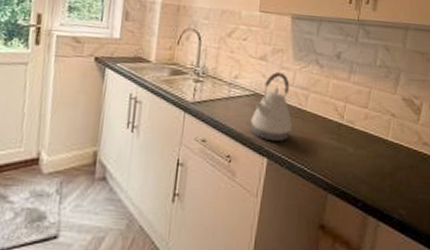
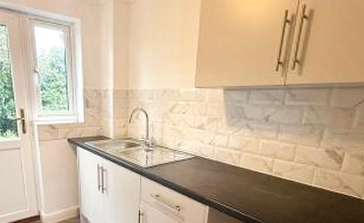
kettle: present [250,72,293,142] -> none [193,138,229,193]

